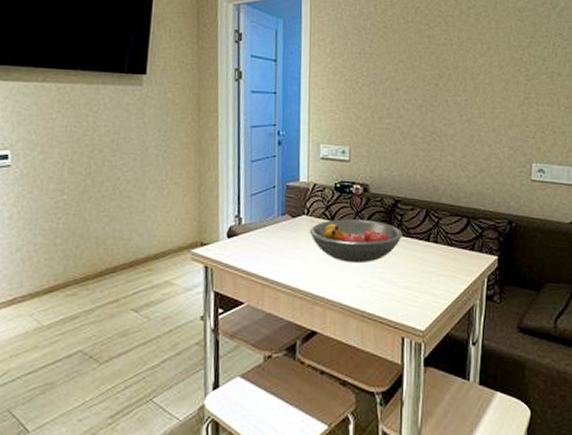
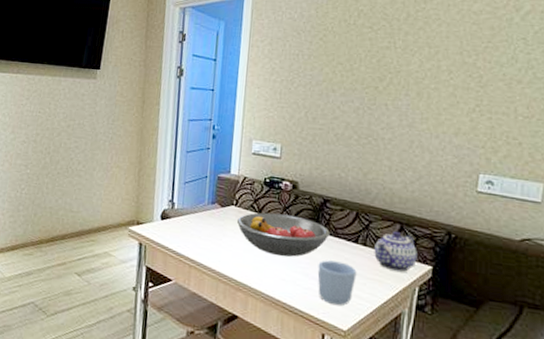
mug: none [393,262,431,307] -> present [317,260,357,306]
teapot: none [445,225,484,266] -> present [374,231,418,273]

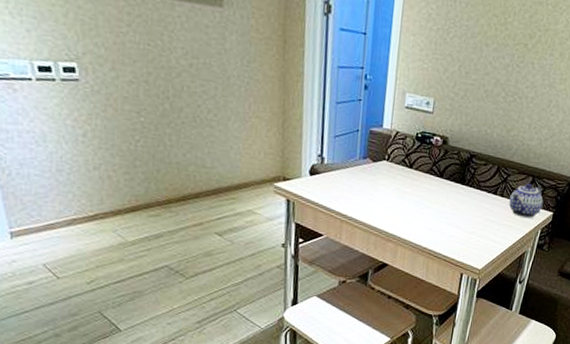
fruit bowl: present [236,212,330,257] -> none [388,167,474,209]
mug: present [317,260,357,306] -> none [459,210,494,249]

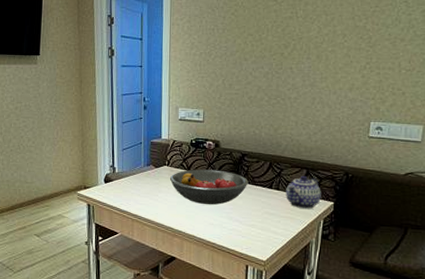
fruit bowl: none [388,167,474,209] -> present [169,169,249,205]

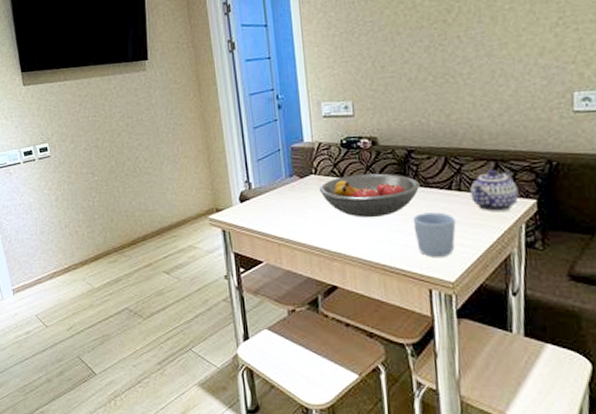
mug: none [240,205,272,242] -> present [413,212,456,258]

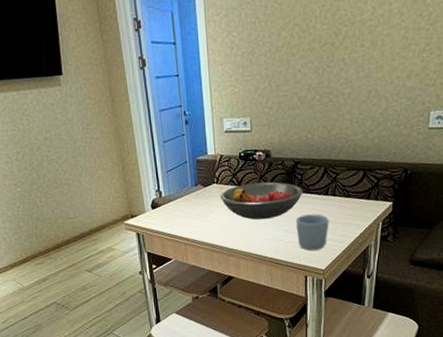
teapot: present [470,169,519,213] -> none [342,177,379,213]

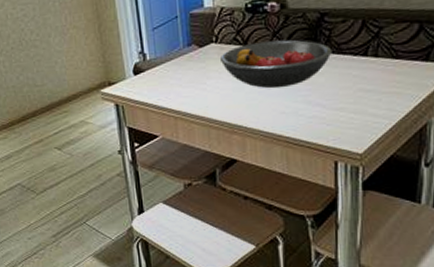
mug: present [296,214,329,251] -> none [321,80,369,129]

